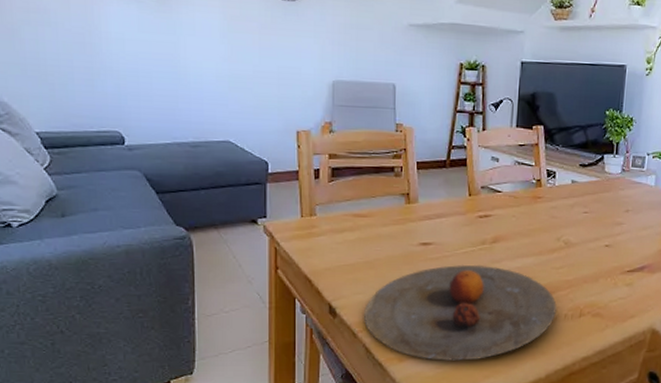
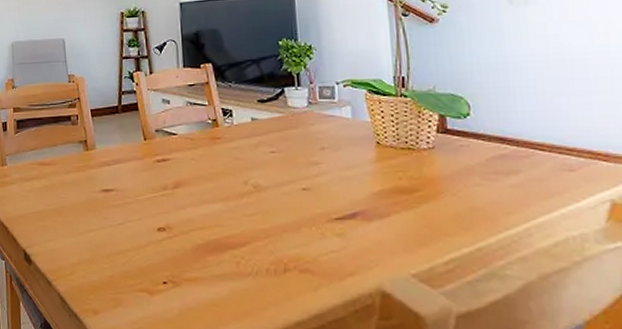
plate: present [364,264,558,361] -> none [56,211,257,317]

